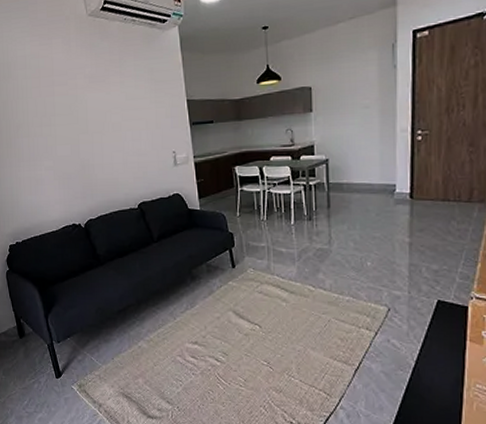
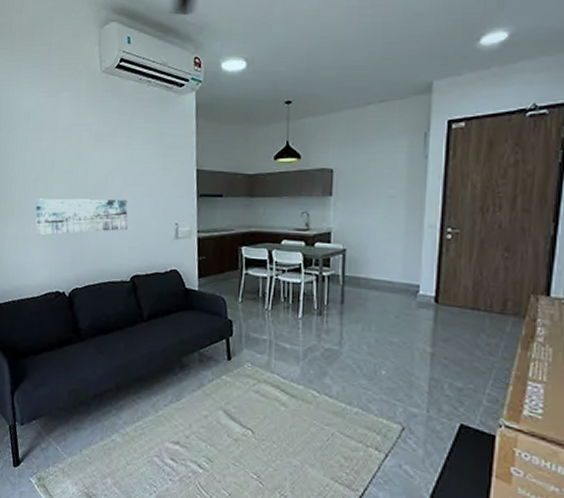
wall art: none [42,134,130,175] -> present [34,198,128,235]

